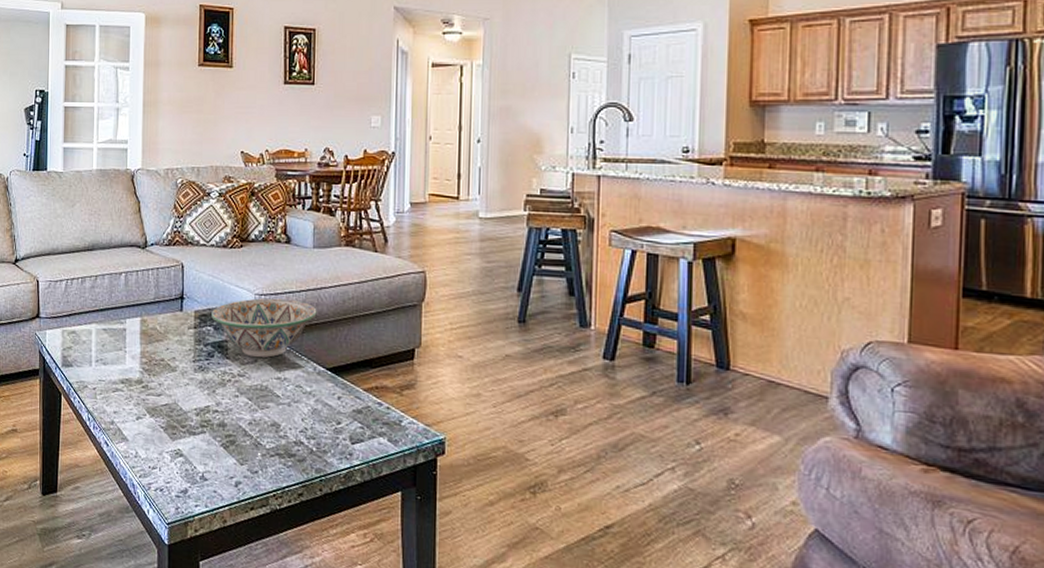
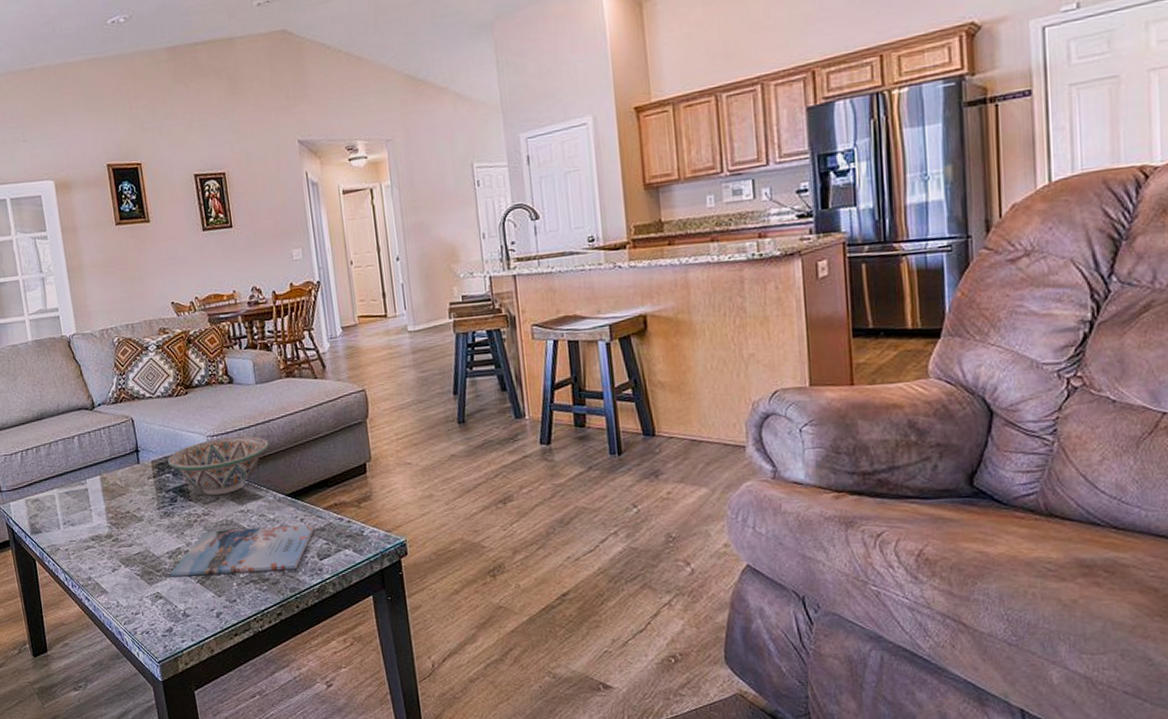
magazine: none [194,393,351,450] -> present [170,524,315,576]

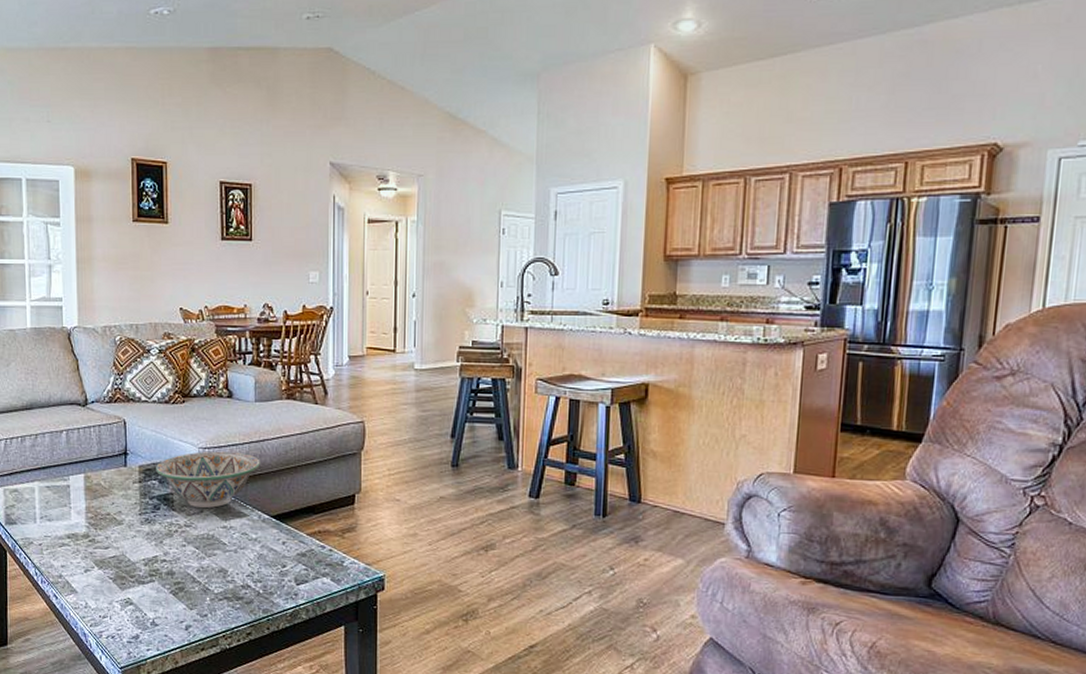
magazine: present [170,524,315,576] -> none [143,542,296,592]

